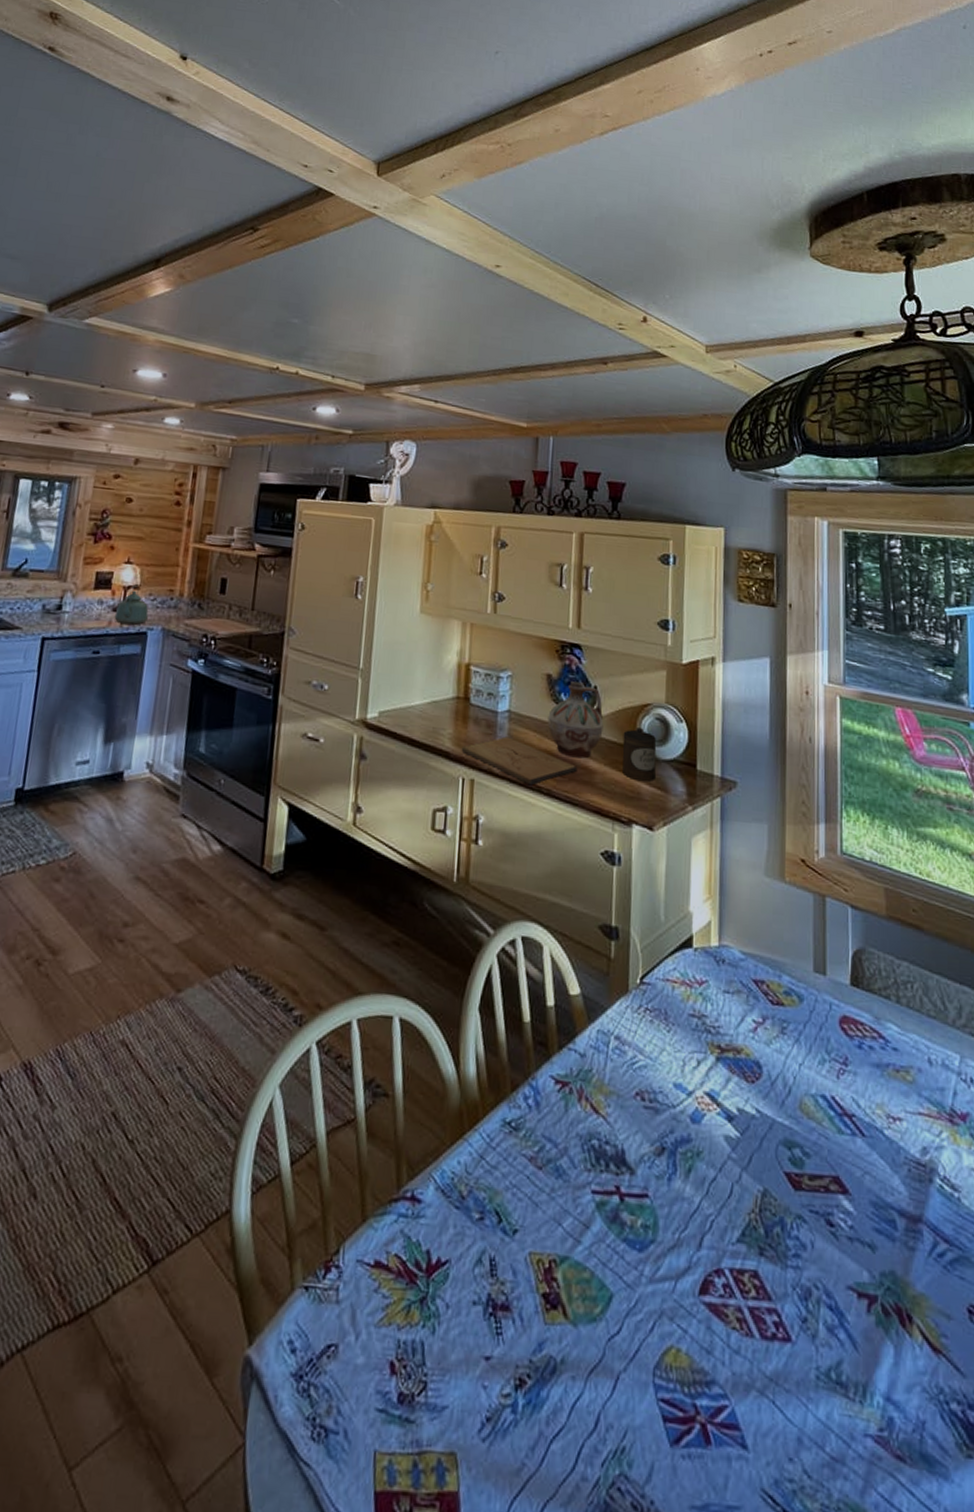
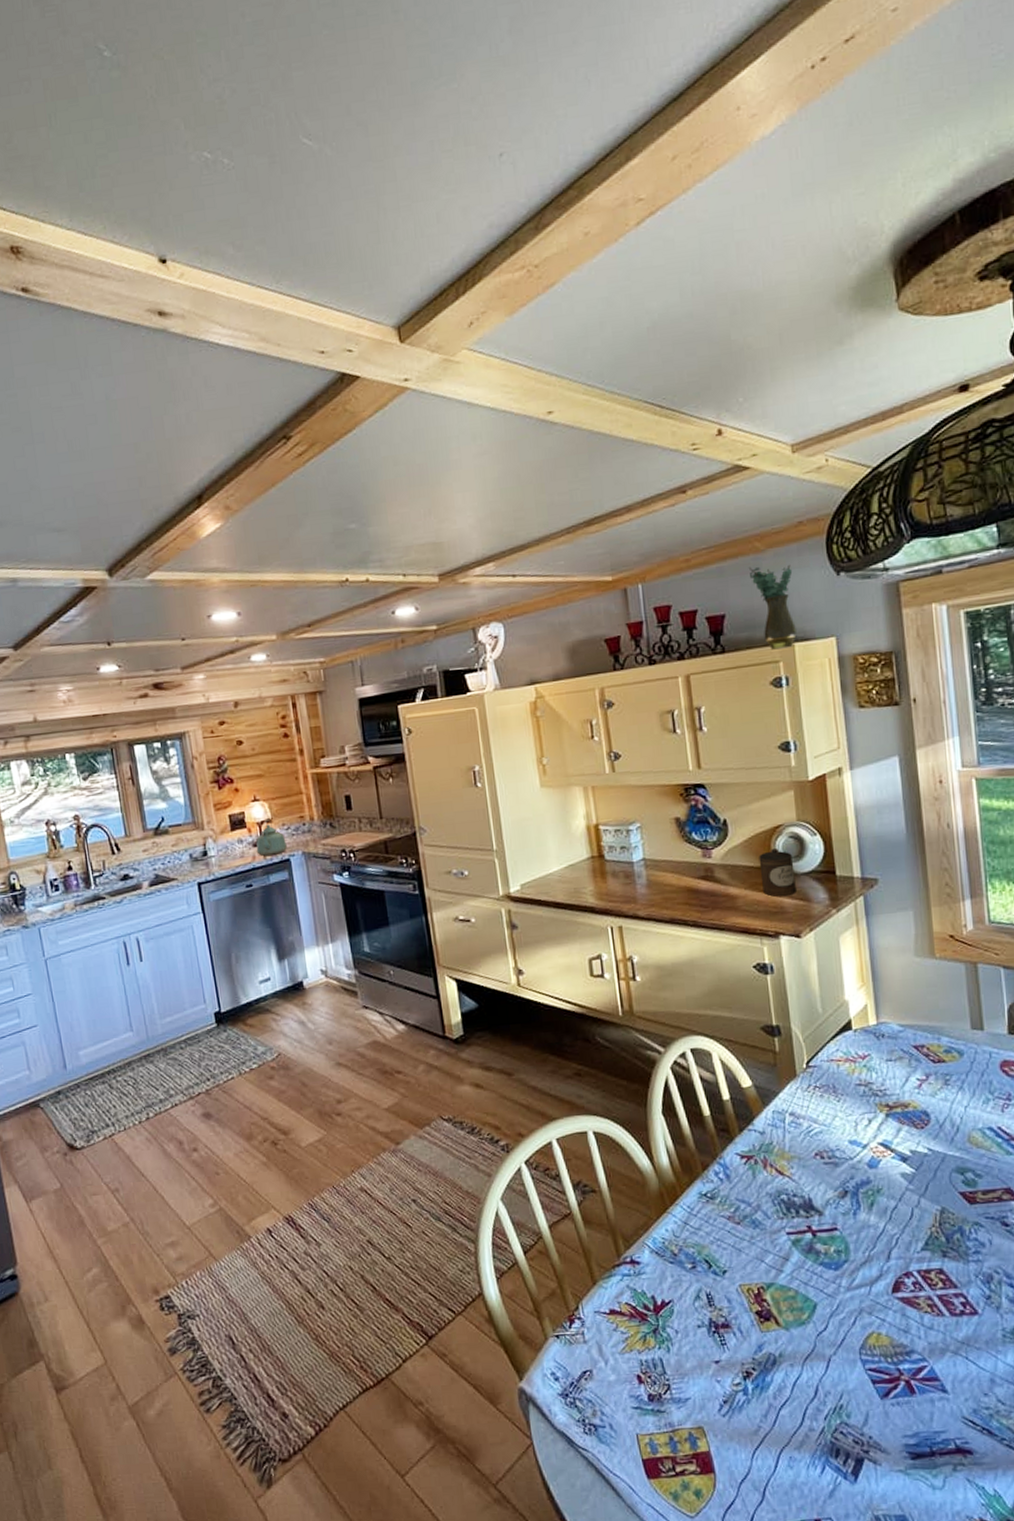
cutting board: present [461,736,578,786] -> none [604,882,719,921]
ceramic jug: present [547,681,604,759] -> none [682,819,739,889]
vase: none [653,444,693,529] -> present [748,565,797,650]

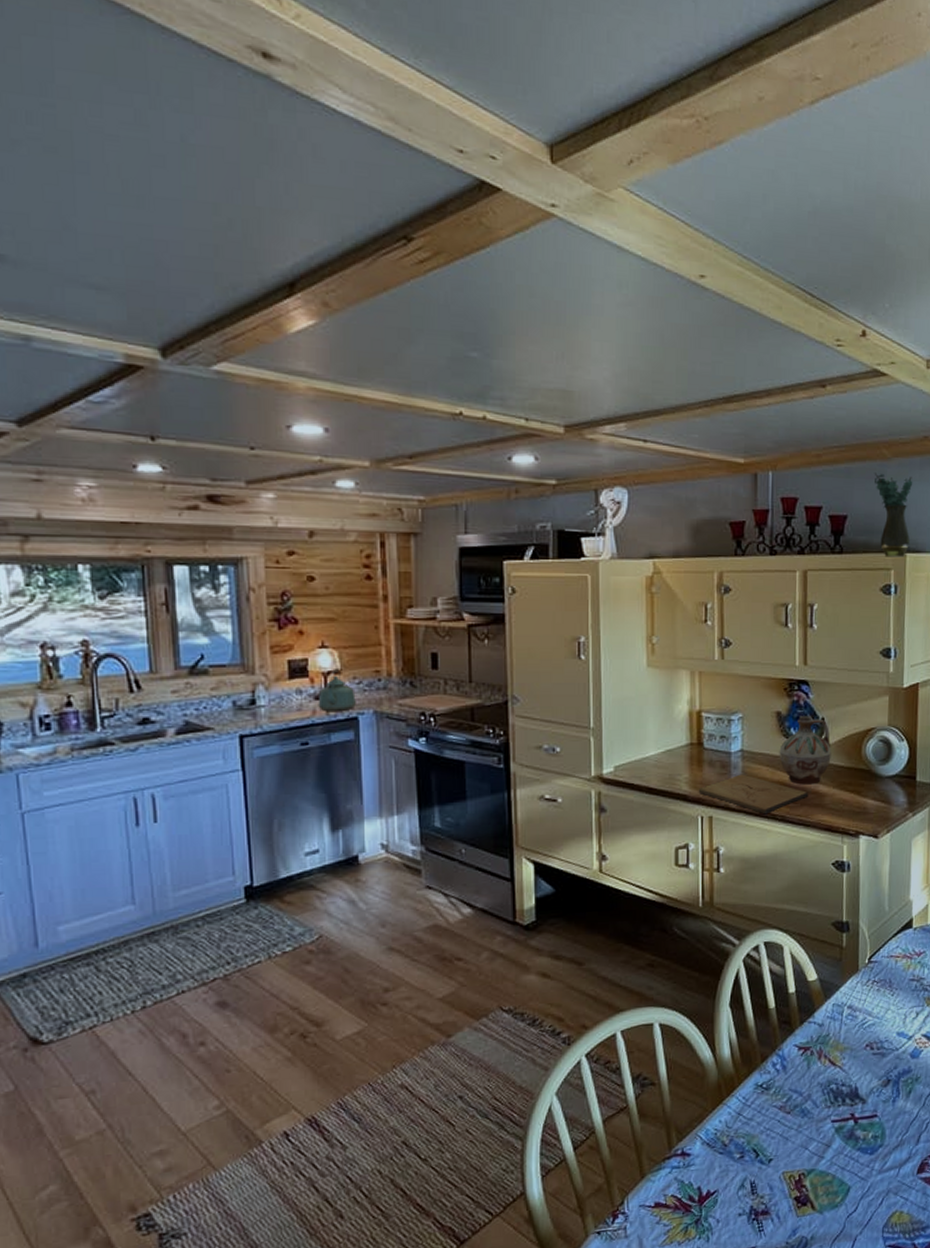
cutting board: none [604,882,719,921] -> present [698,774,809,815]
ceramic jug: none [682,819,739,889] -> present [779,716,832,785]
canister: present [759,849,796,897] -> none [849,751,880,798]

